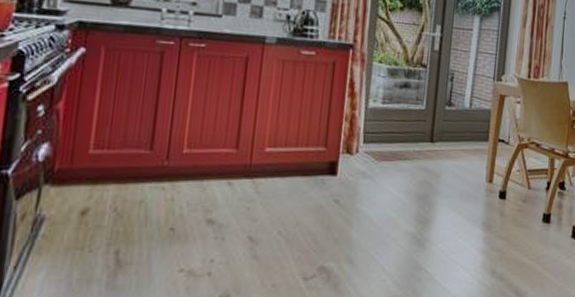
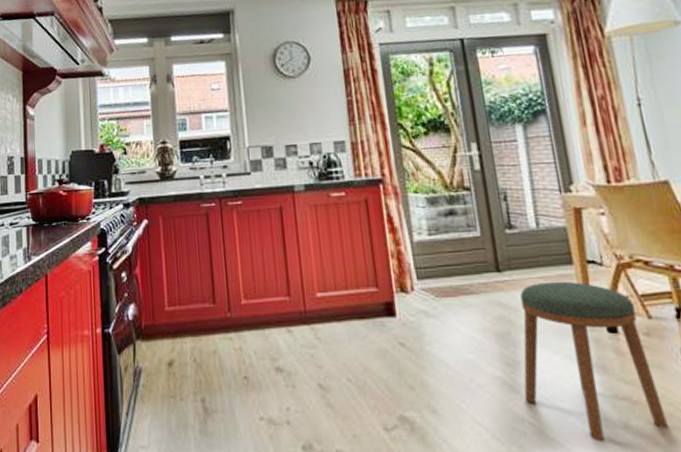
stool: none [426,154,522,285] -> present [520,281,668,442]

